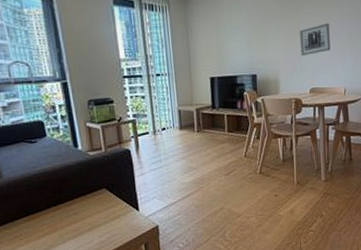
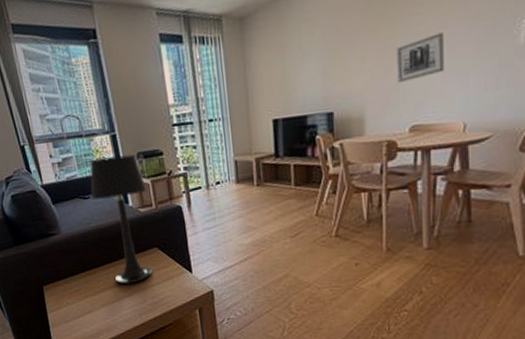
table lamp: none [38,101,100,226] -> present [89,154,152,284]

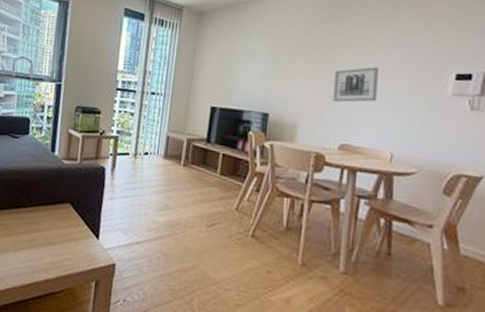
table lamp: present [89,154,152,284] -> none [17,102,77,236]

